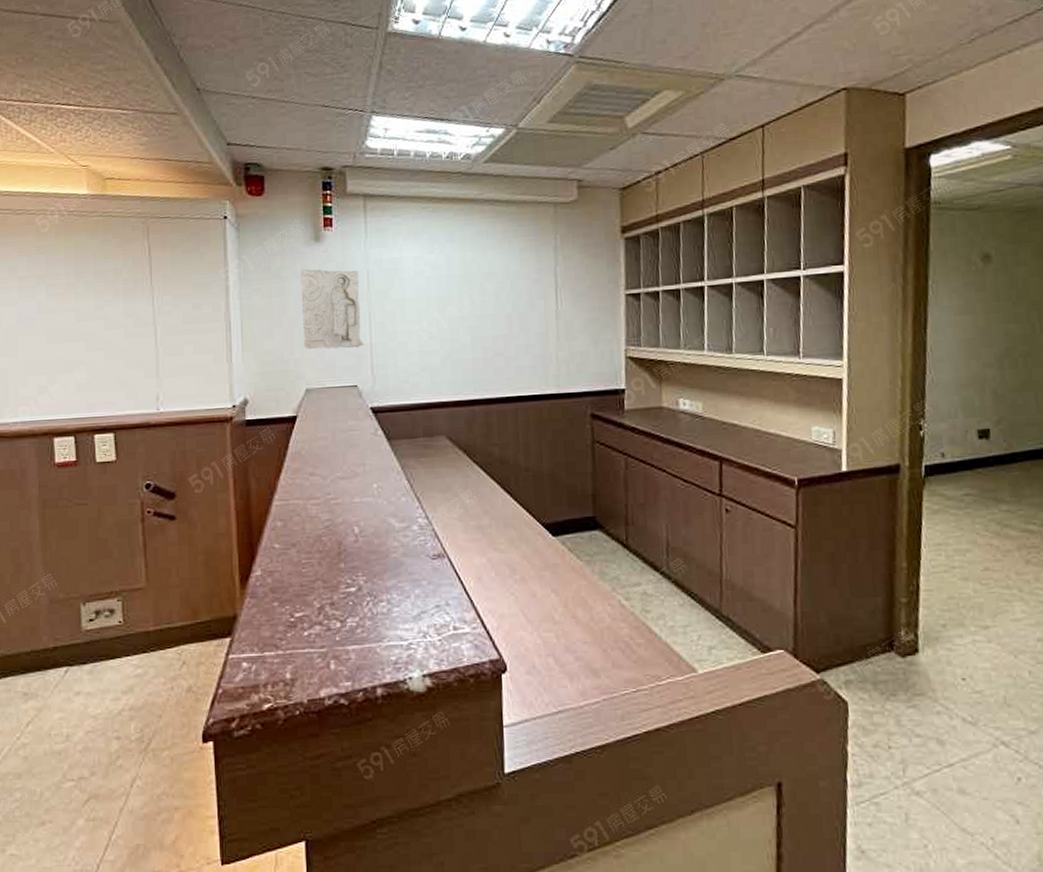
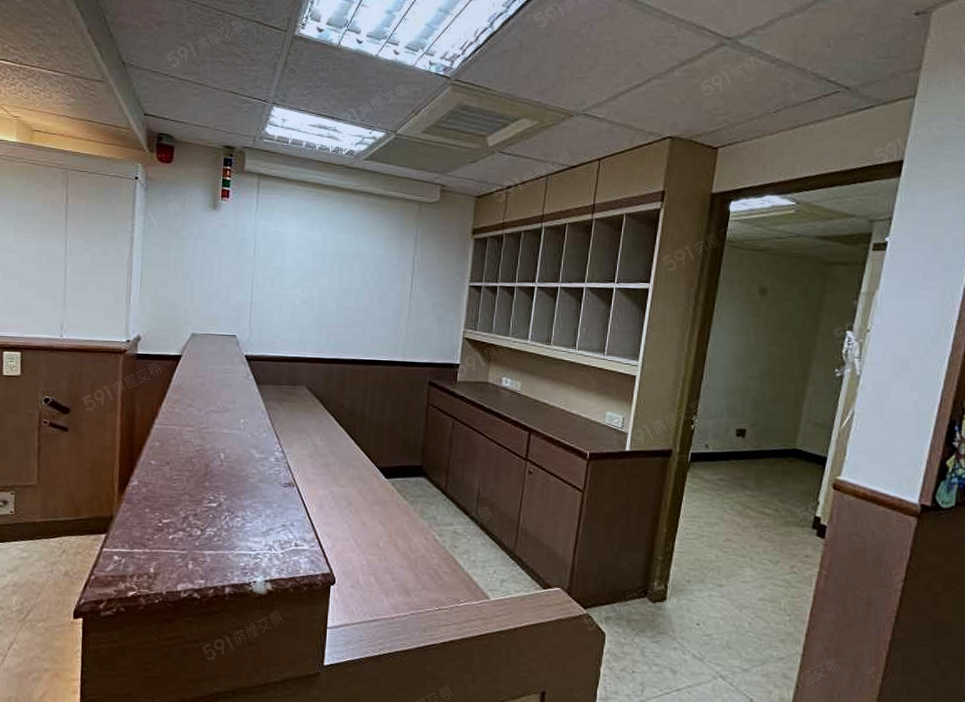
relief panel: present [300,269,365,350] -> none [194,231,247,304]

